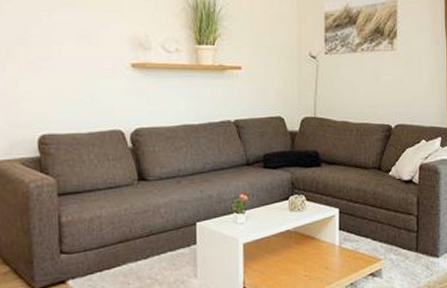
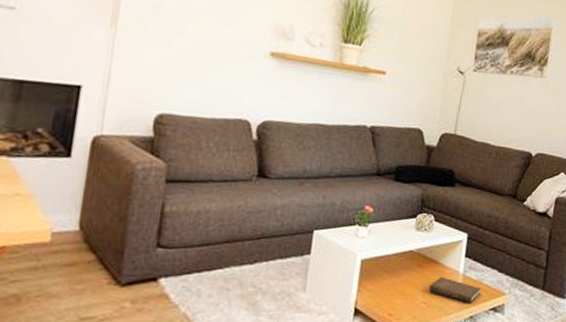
book: none [309,250,358,272] -> present [428,276,482,303]

